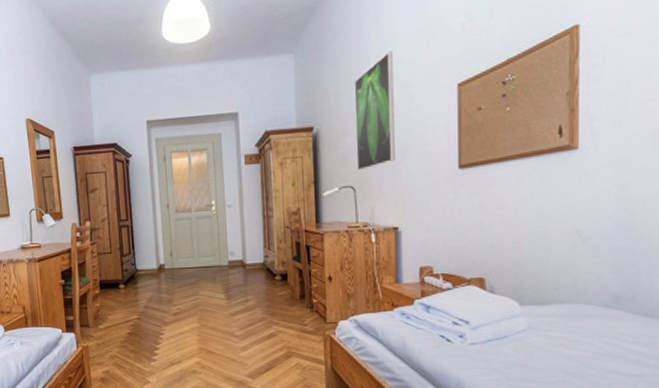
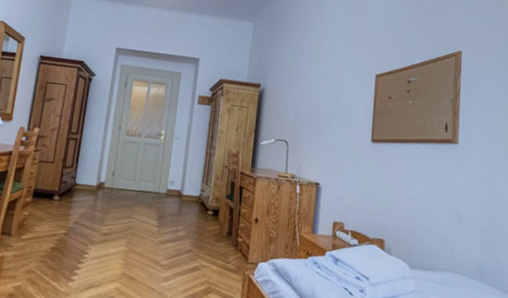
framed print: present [354,51,395,170] -> none [291,38,331,129]

